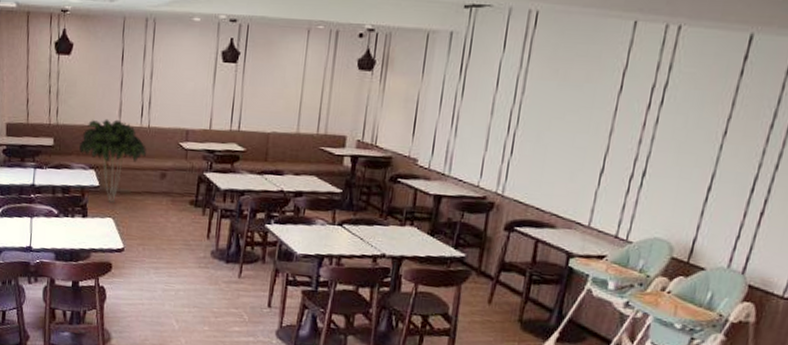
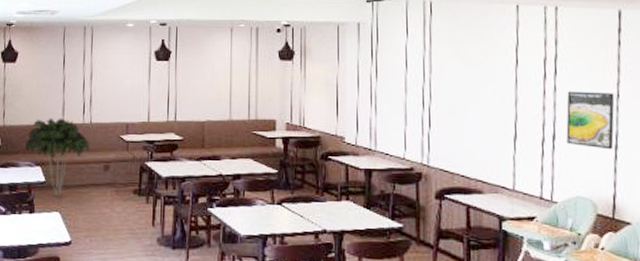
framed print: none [656,124,722,191] -> present [566,91,615,150]

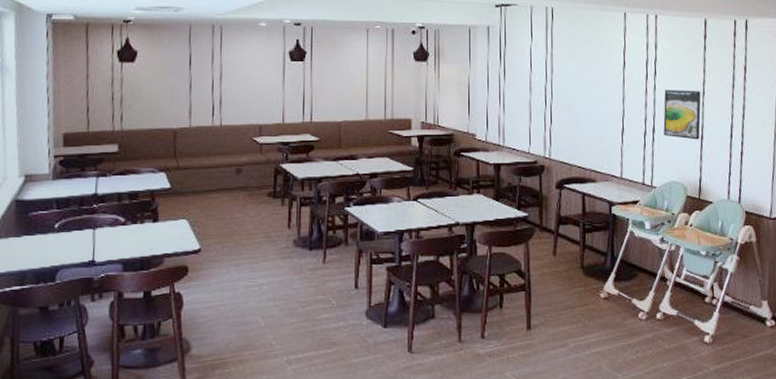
indoor plant: present [25,118,89,197] -> none [147,121,219,204]

